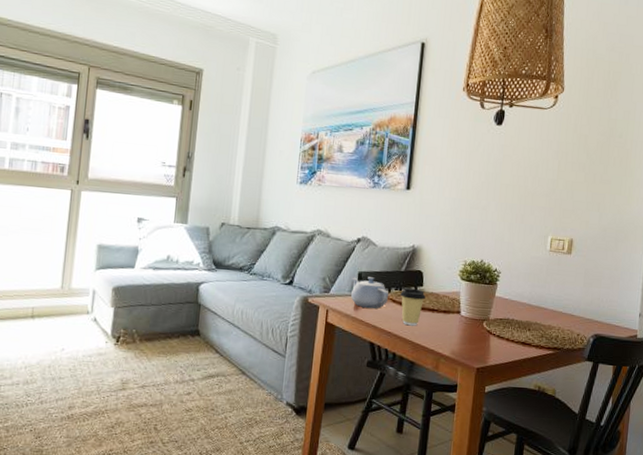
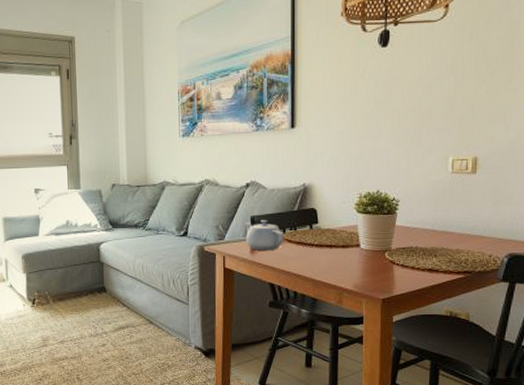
coffee cup: present [400,288,425,326] -> none [295,226,322,264]

